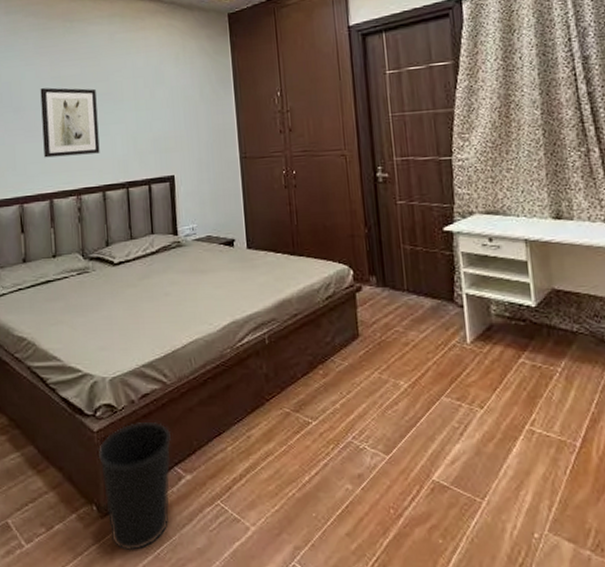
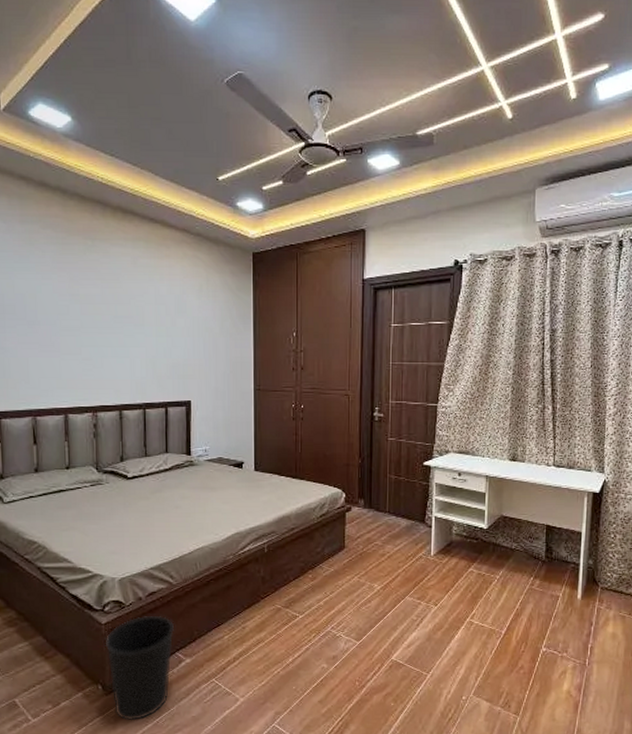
wall art: present [40,87,100,158] -> none [57,304,118,374]

